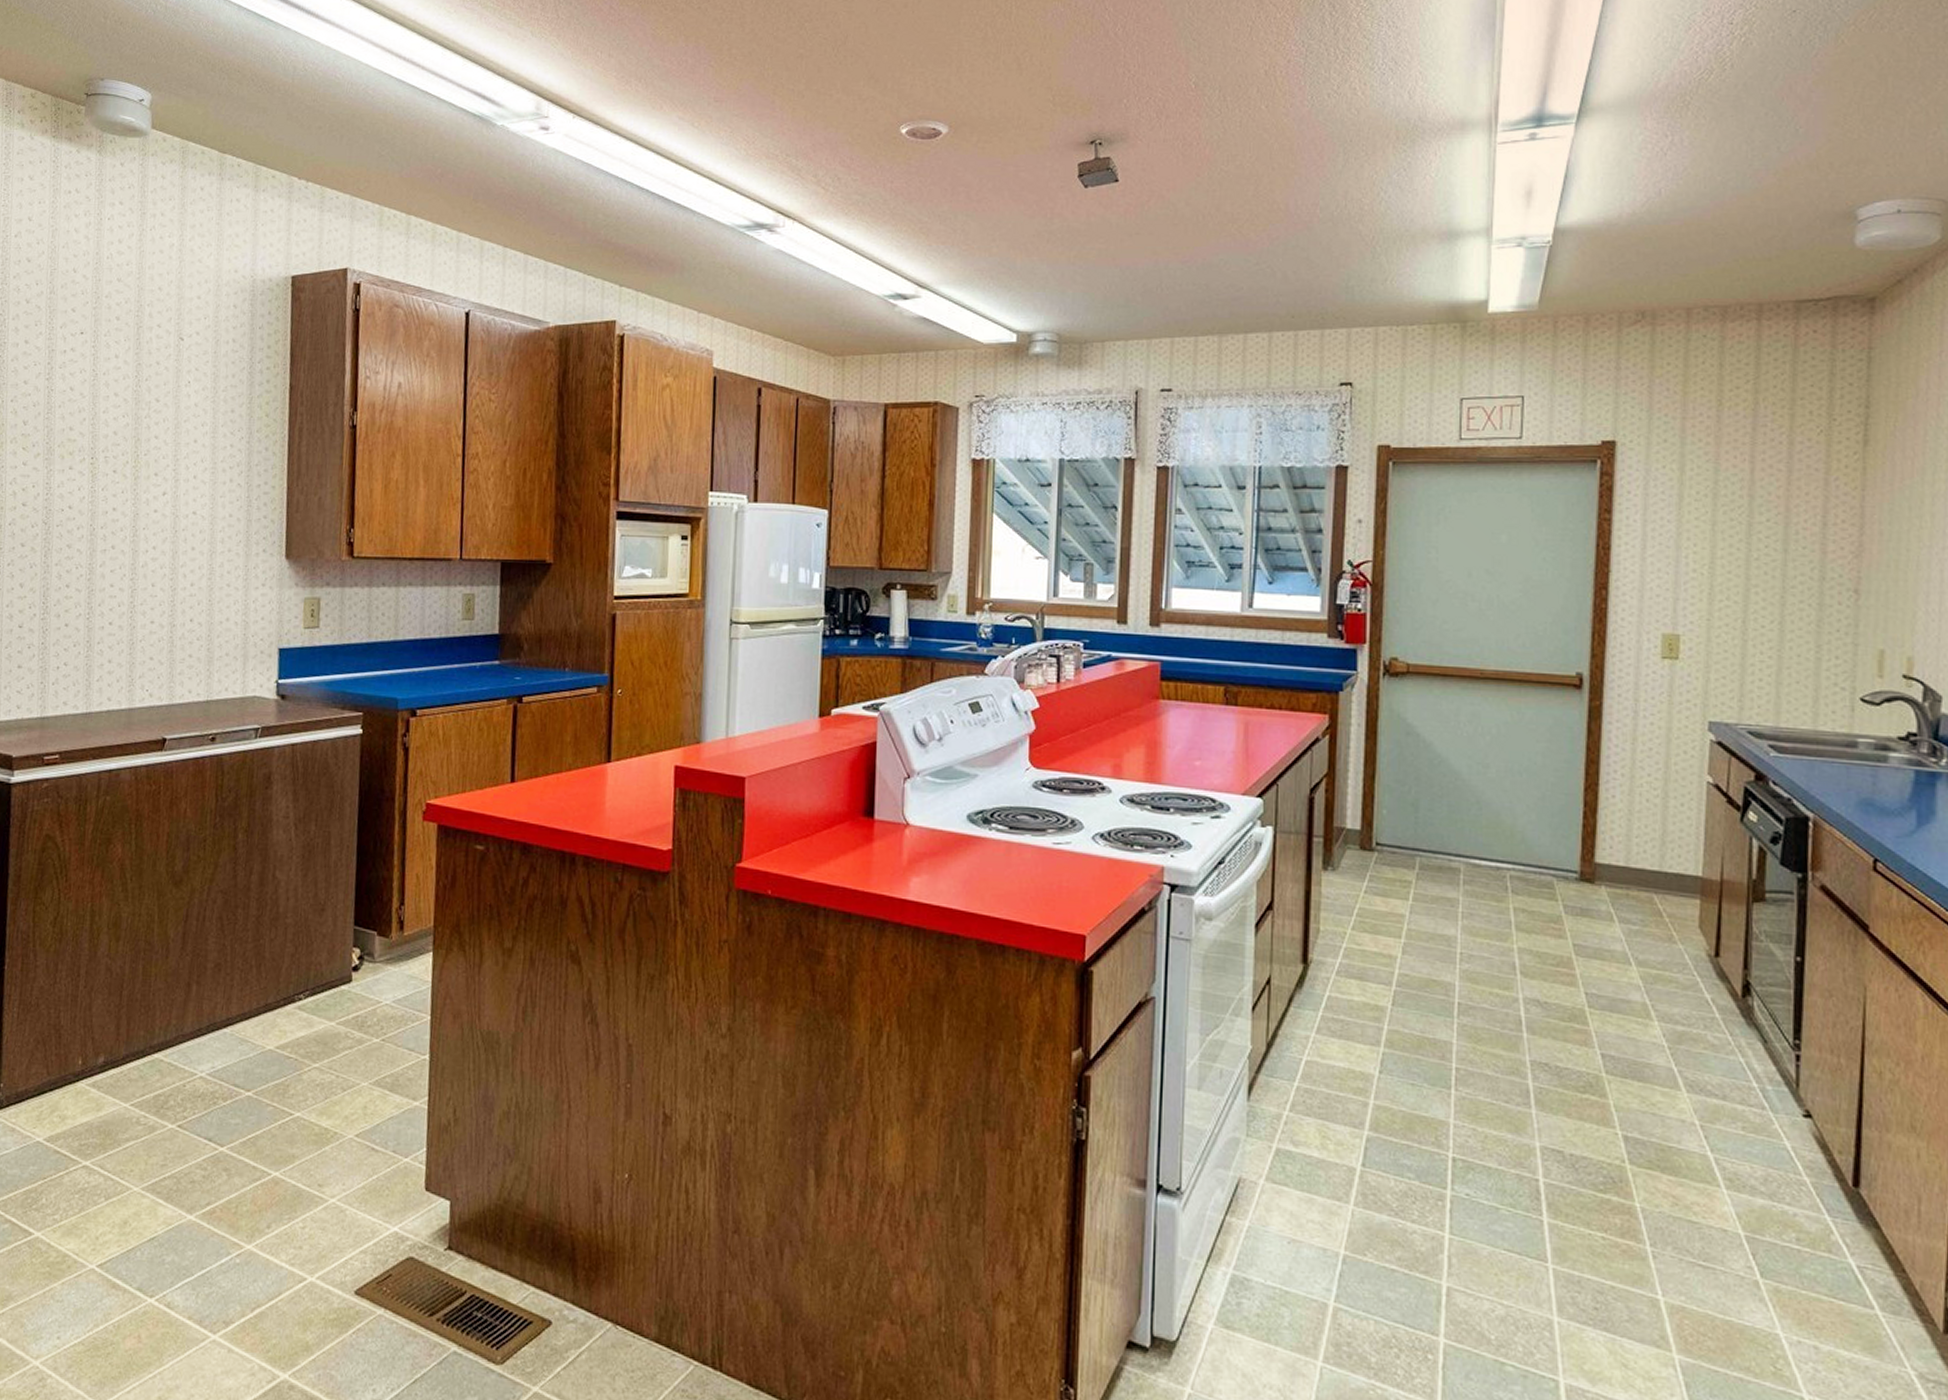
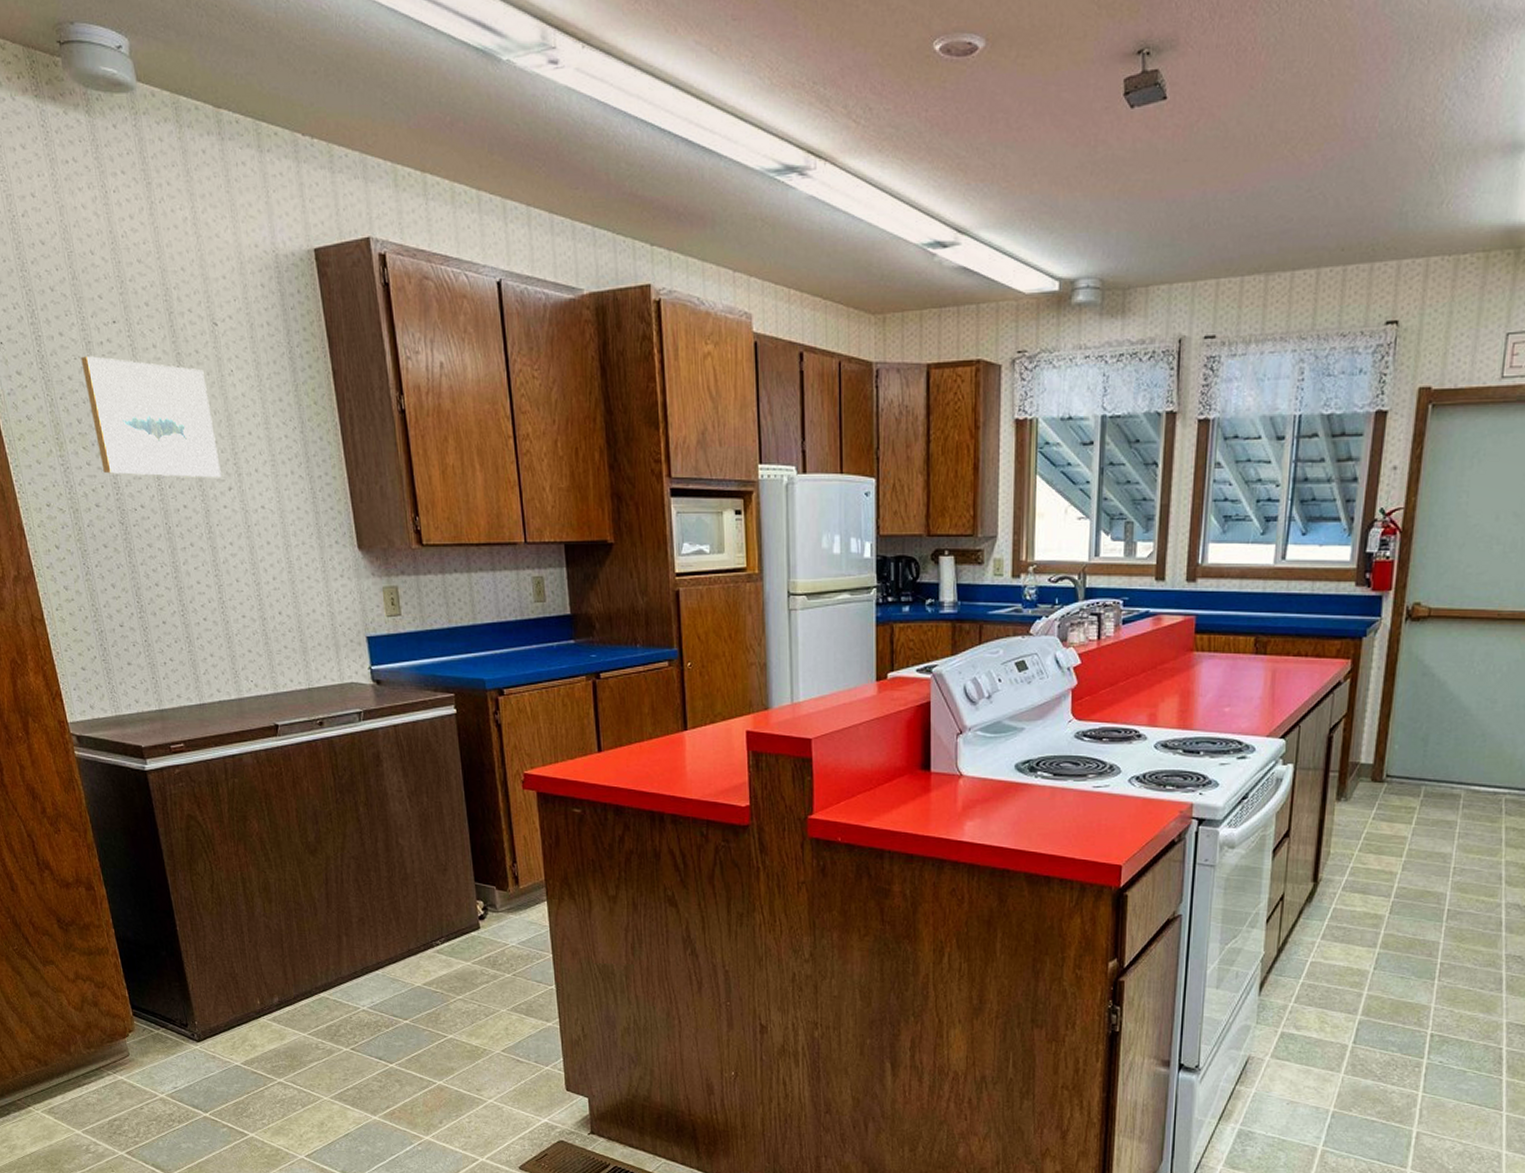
wall art: none [37,363,161,483] -> present [81,356,222,478]

